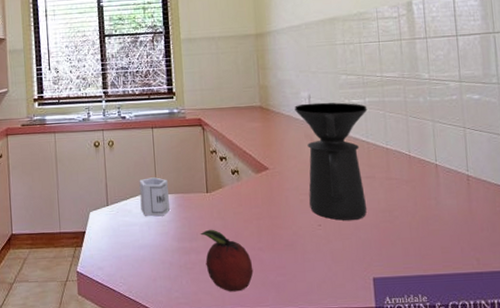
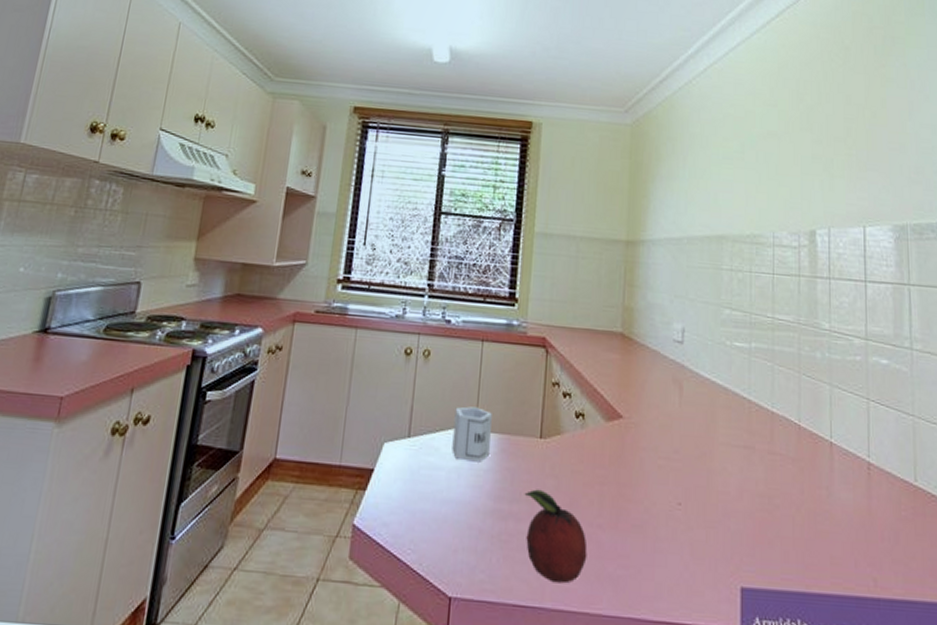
coffee maker: present [295,102,368,221] -> none [664,338,753,503]

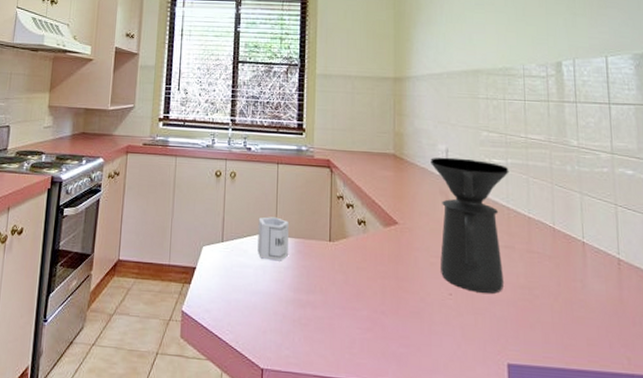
fruit: present [524,489,588,584] -> none [318,282,374,359]
coffee maker: none [664,338,753,503] -> present [431,157,509,294]

